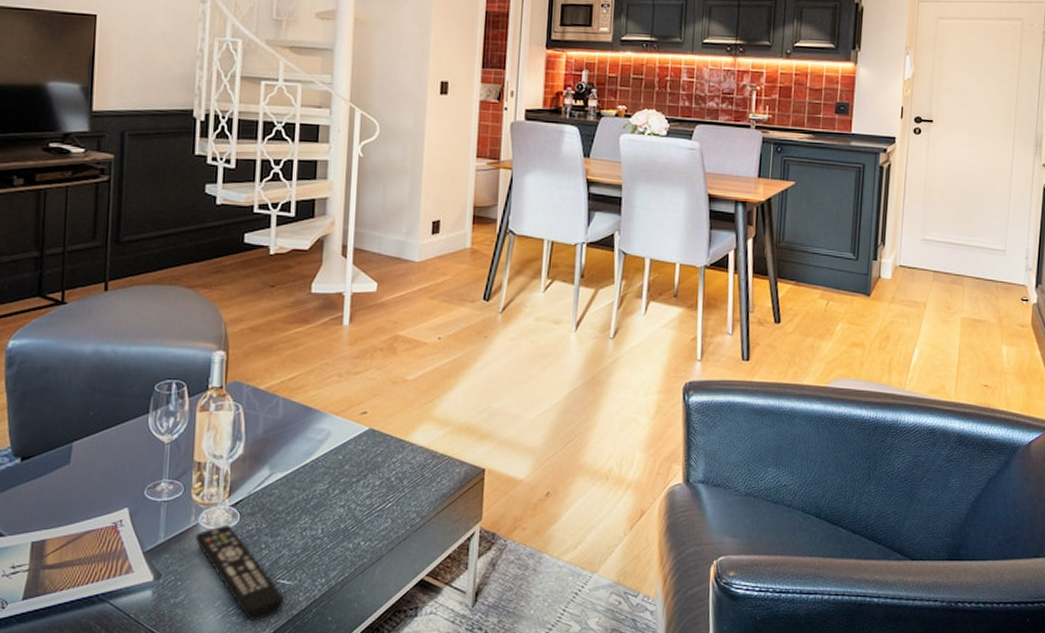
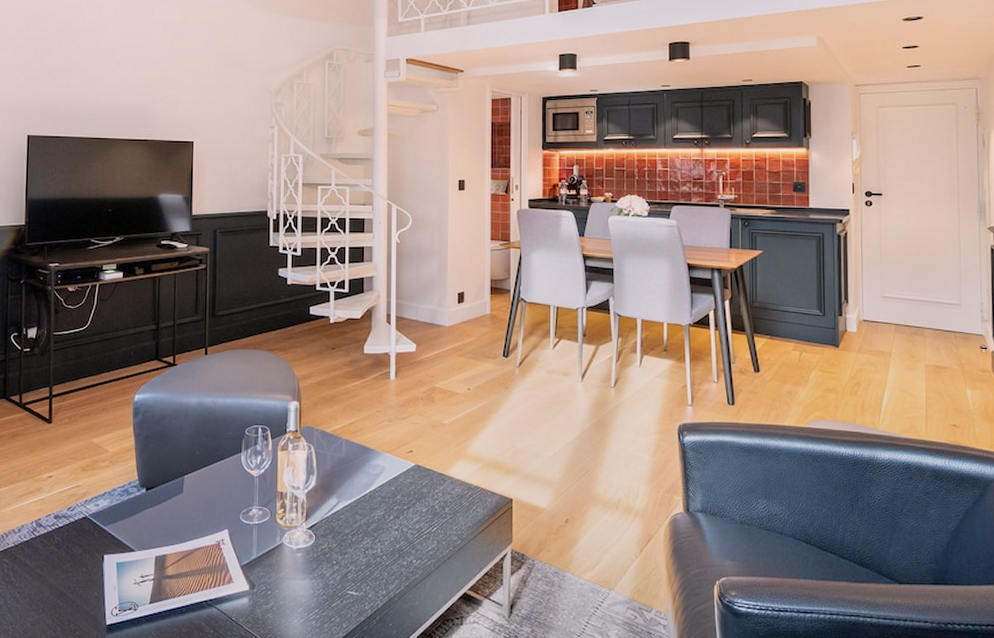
remote control: present [195,524,284,620] -> none [280,544,353,625]

